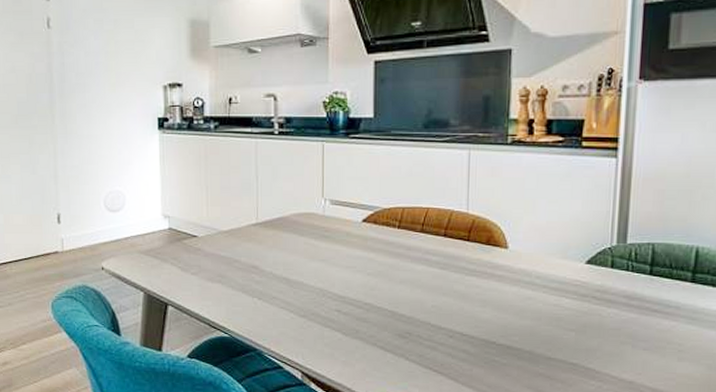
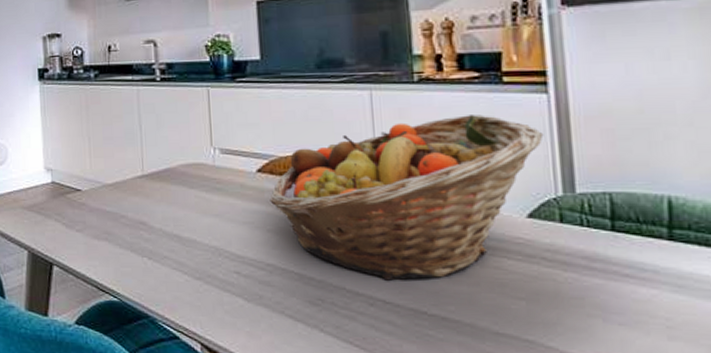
fruit basket: none [372,175,609,317] -> present [269,115,544,281]

